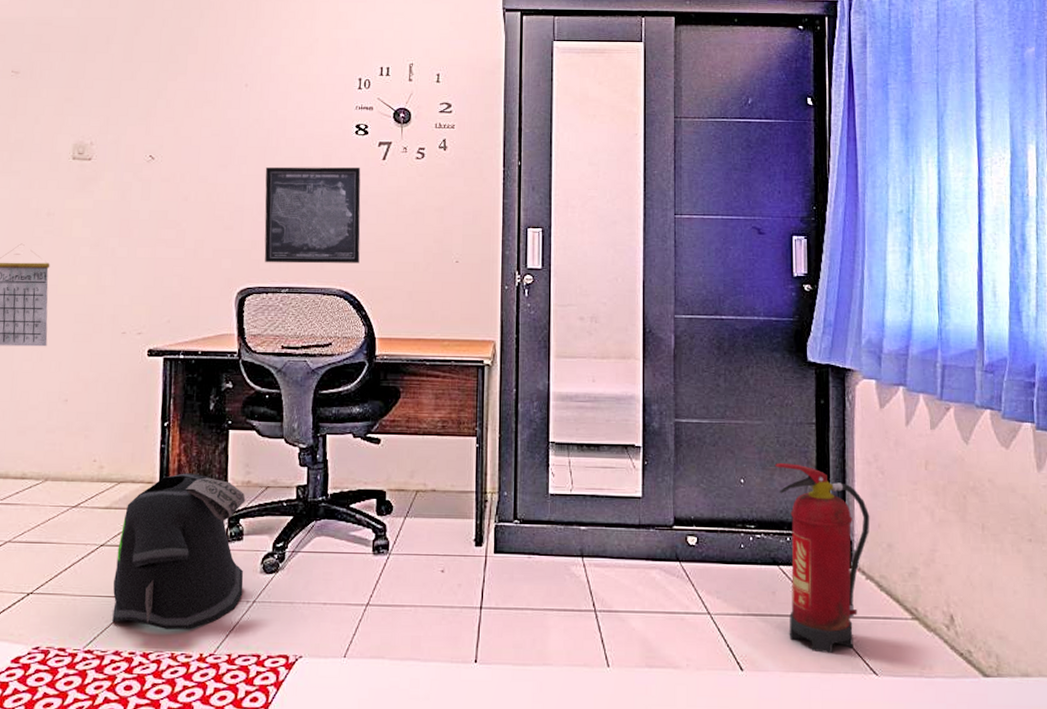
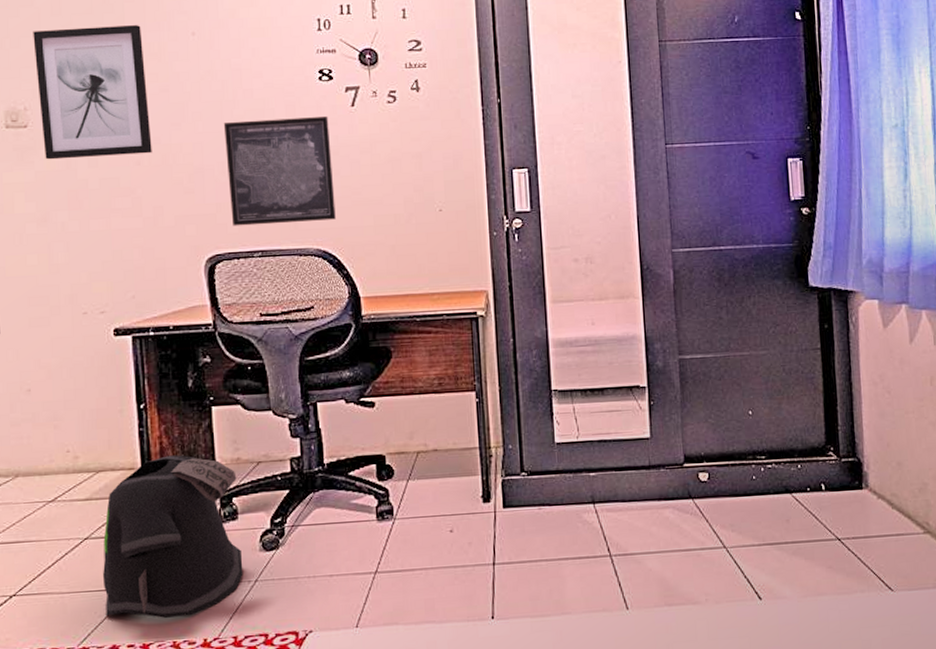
wall art: none [104,74,201,191] -> present [33,25,152,160]
fire extinguisher: present [774,463,870,653] -> none [781,391,879,575]

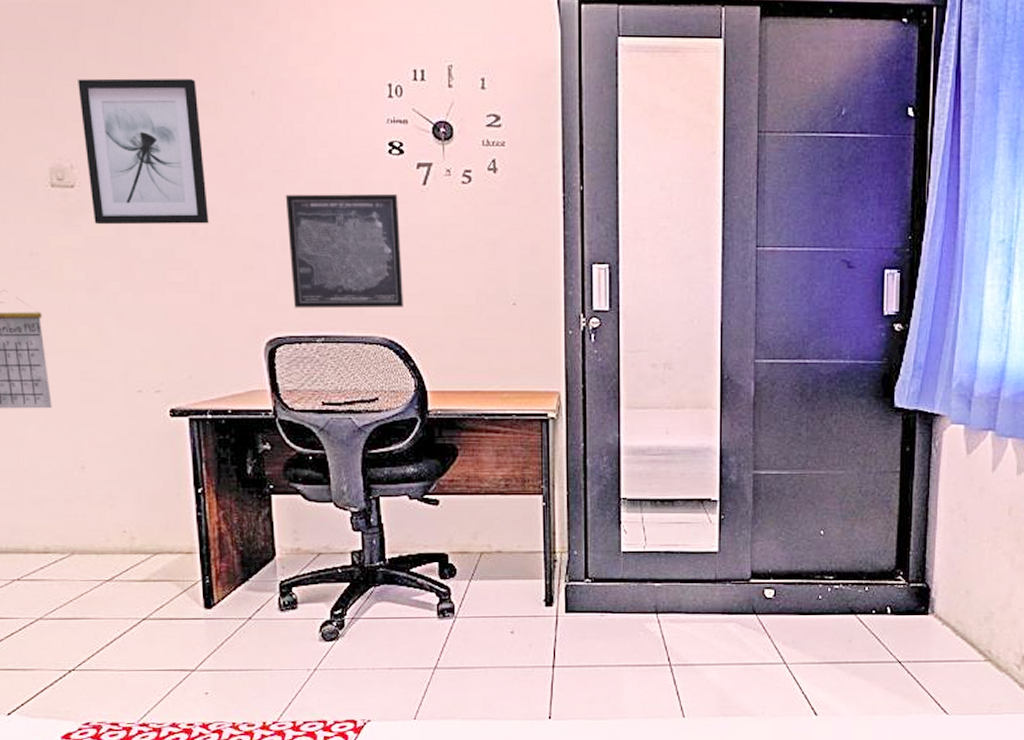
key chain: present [103,455,243,619] -> none [162,541,303,701]

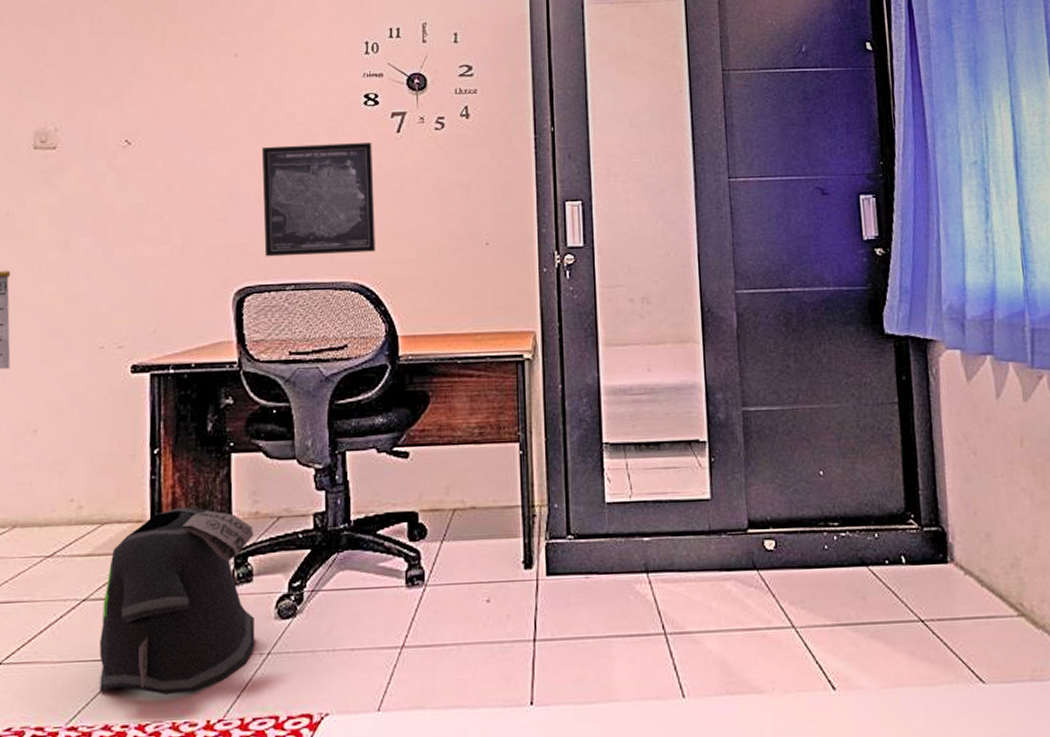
wall art: present [78,78,209,225] -> none [69,45,186,183]
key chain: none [162,541,303,701] -> present [99,507,255,696]

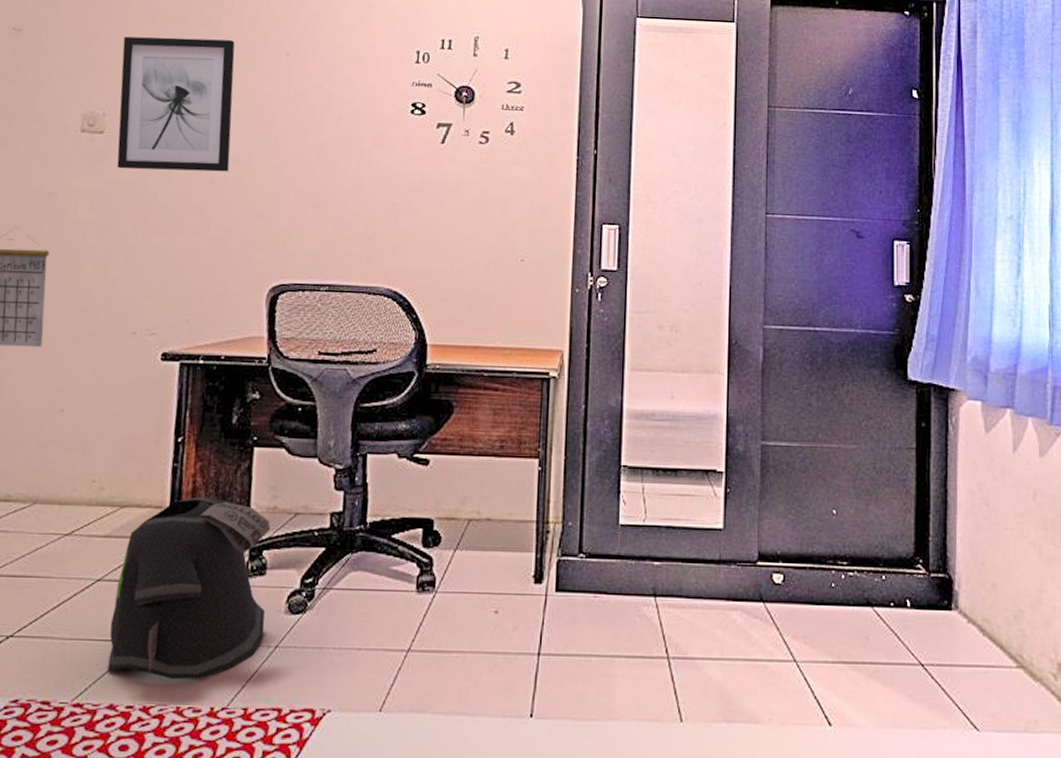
wall art: none [69,45,186,183] -> present [117,36,235,172]
wall art: present [261,143,375,257] -> none [302,147,416,259]

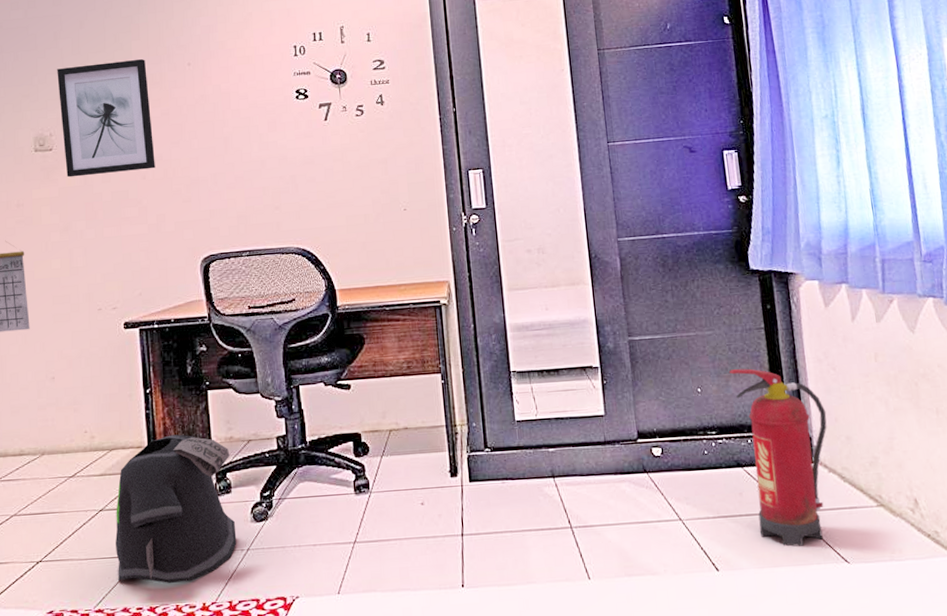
fire extinguisher: none [870,492,973,706] -> present [728,368,827,547]

